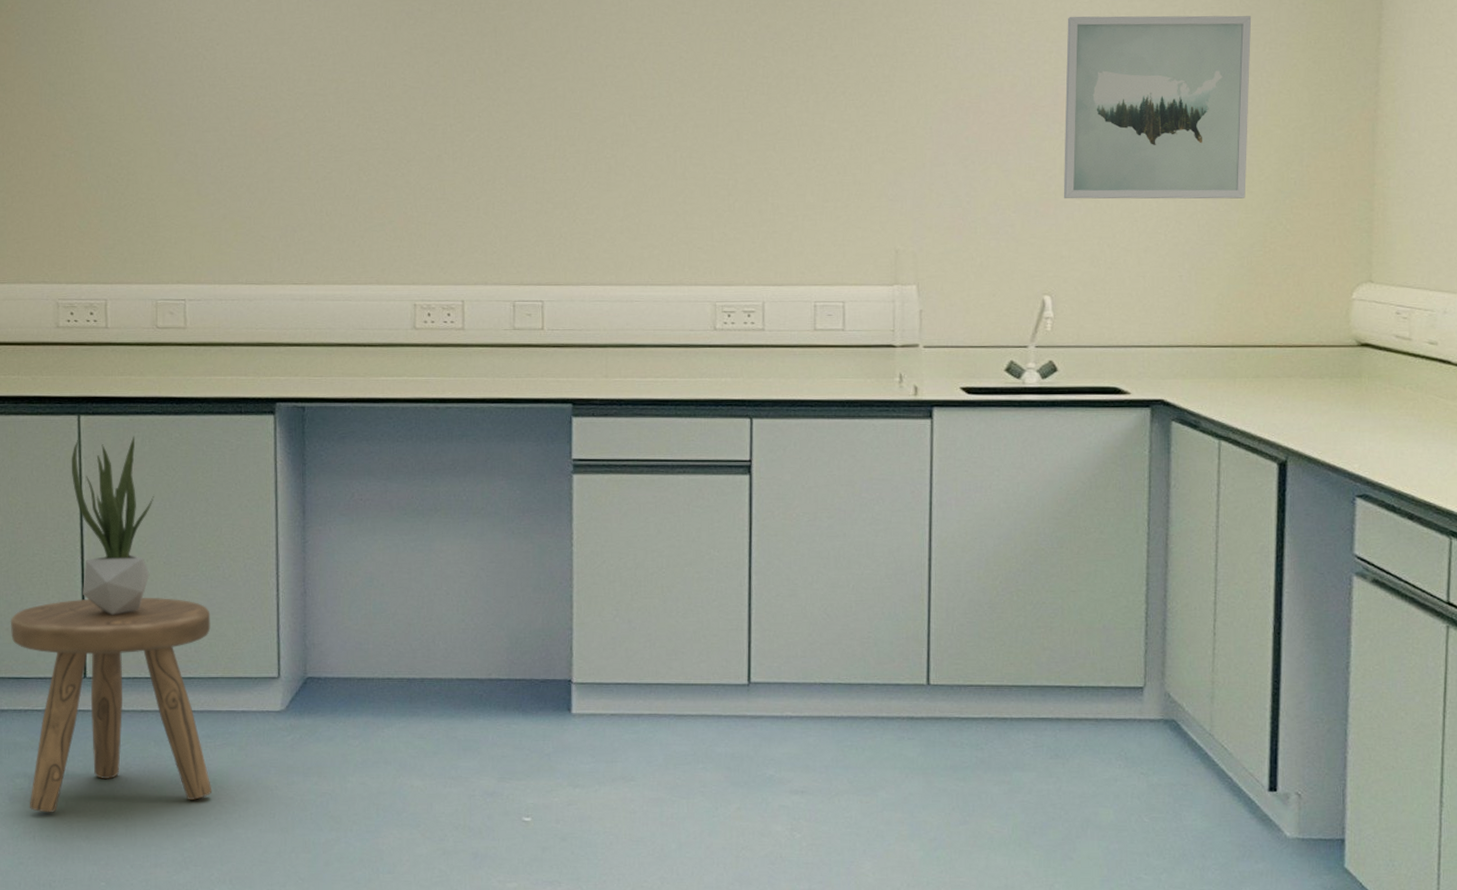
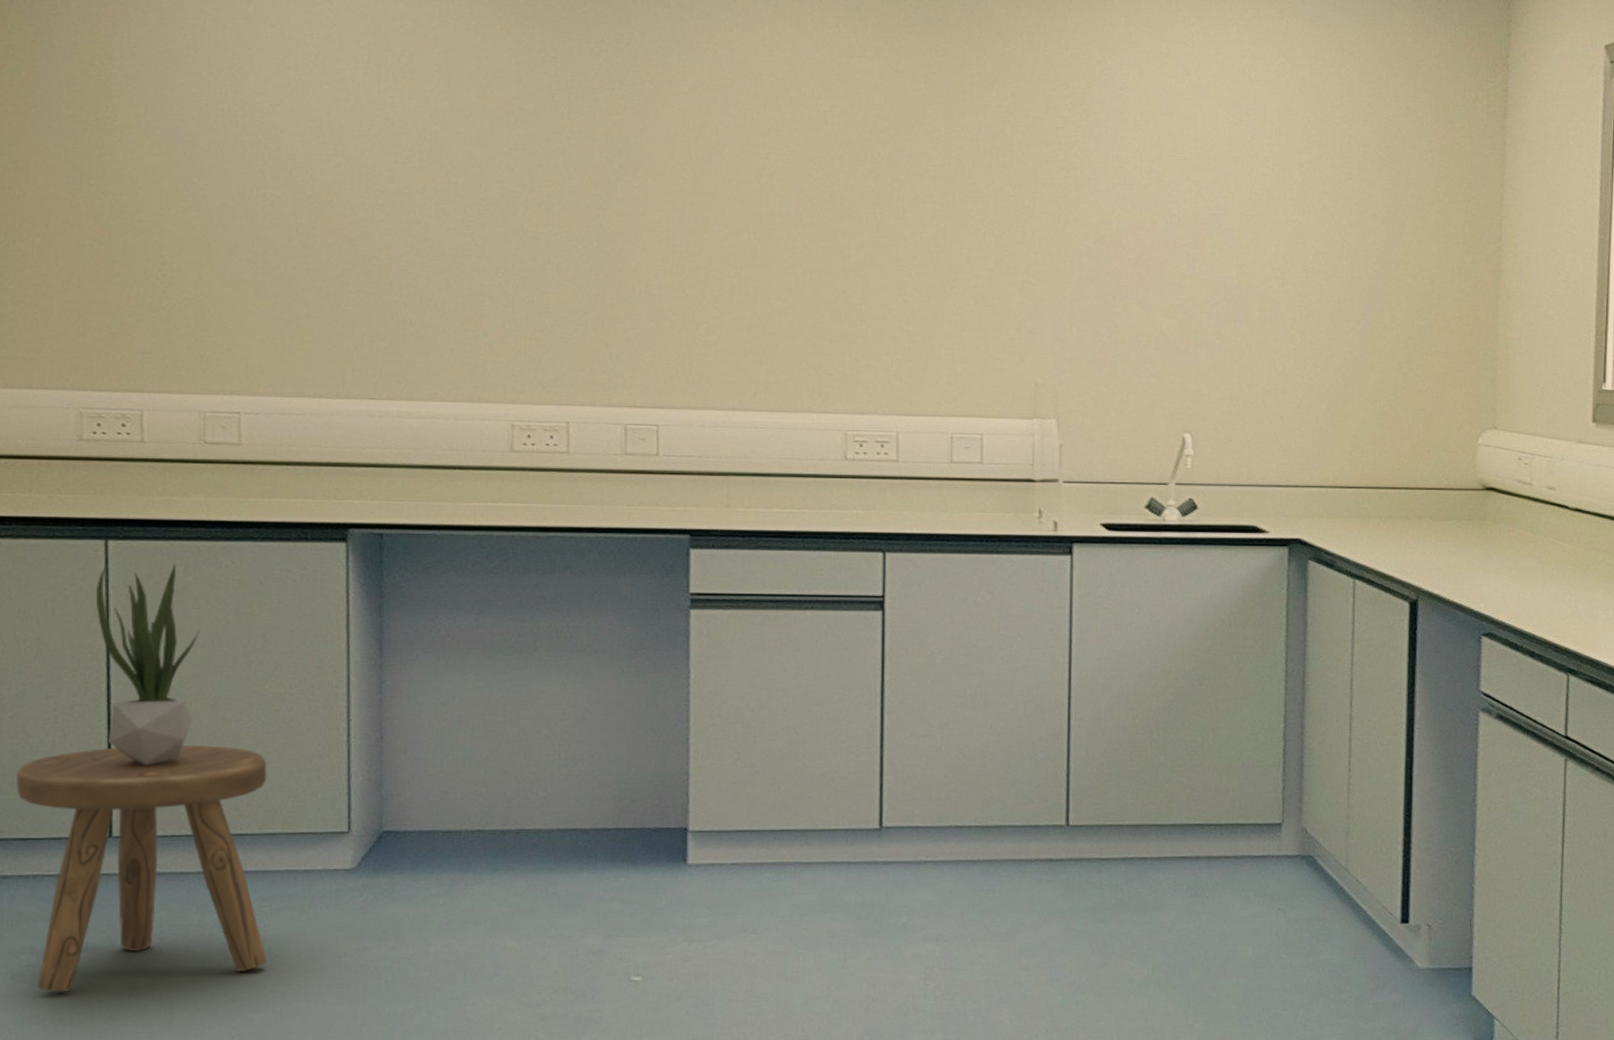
wall art: present [1063,15,1252,199] -> none [1203,157,1384,344]

